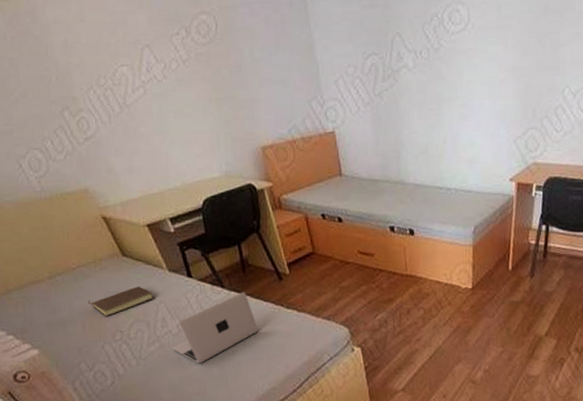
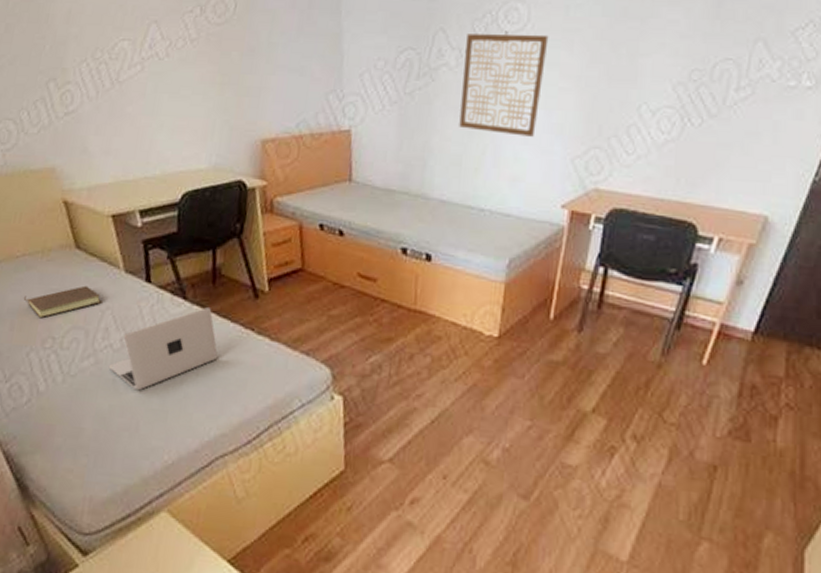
wall art: none [420,31,487,124] -> present [459,30,549,137]

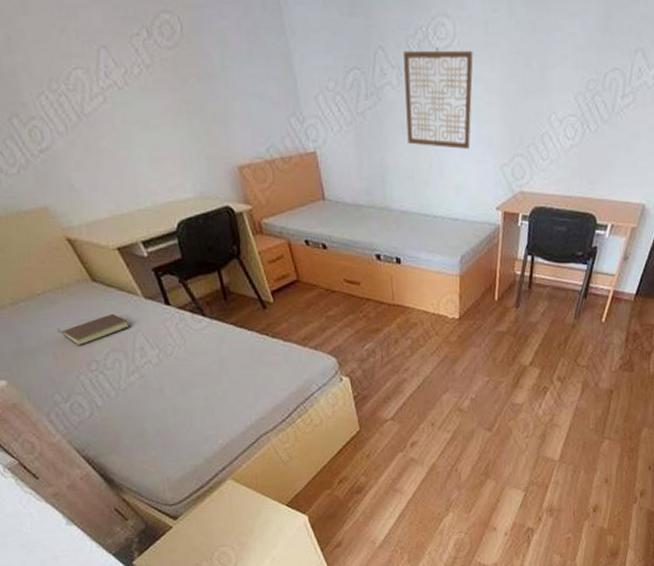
laptop: present [108,307,218,391] -> none [153,321,244,394]

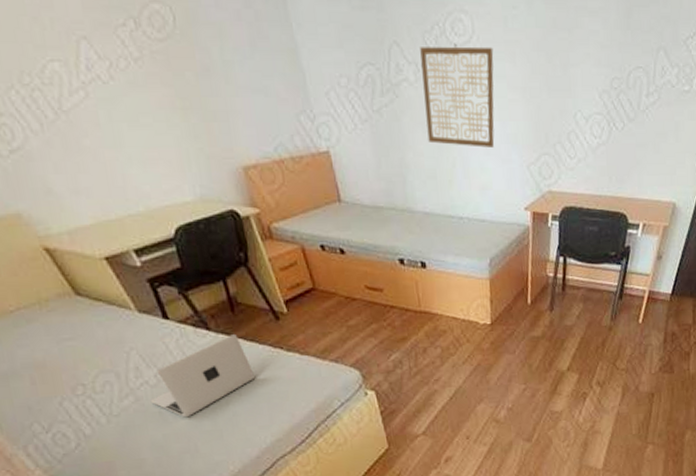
book: present [57,313,130,345] -> none [34,330,122,367]
laptop: none [153,321,244,394] -> present [150,334,256,418]

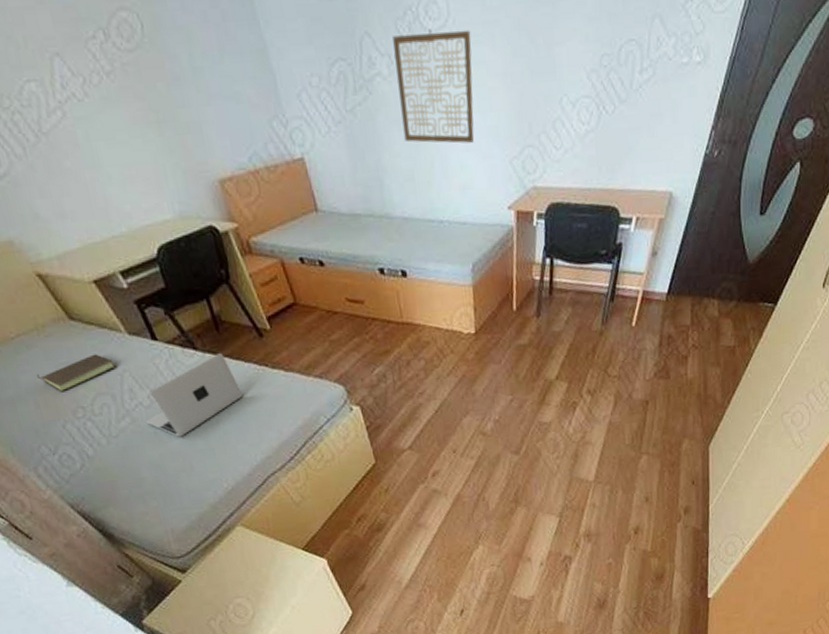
book: none [34,330,122,367] -> present [36,354,116,391]

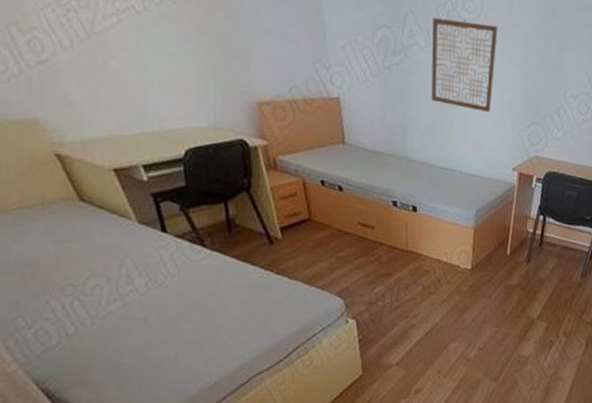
book: present [36,354,116,391] -> none [30,236,118,267]
laptop: present [145,353,243,437] -> none [137,253,243,327]

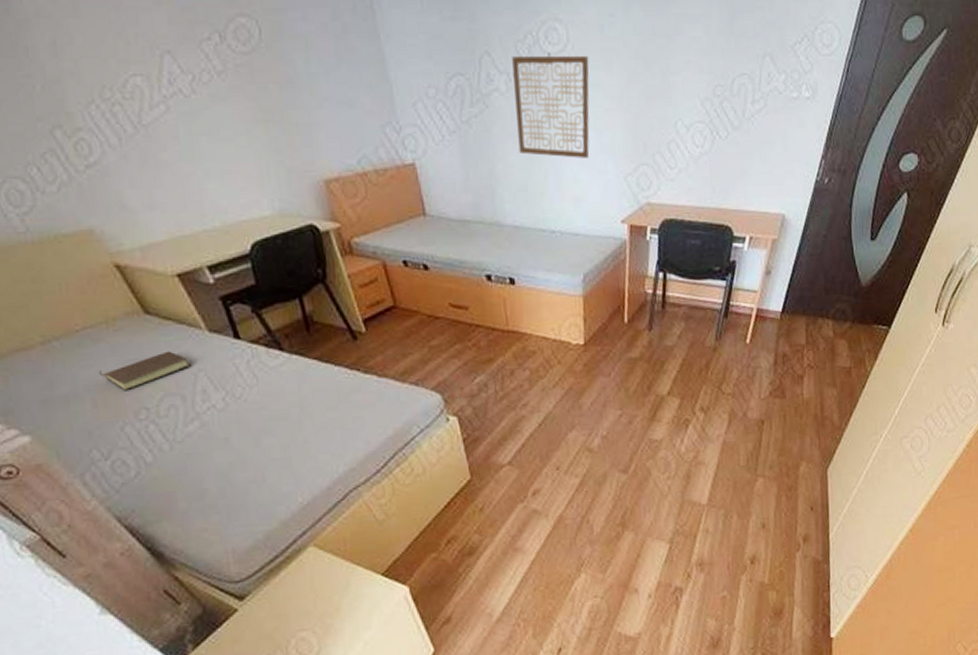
book: none [30,236,118,267] -> present [98,351,190,390]

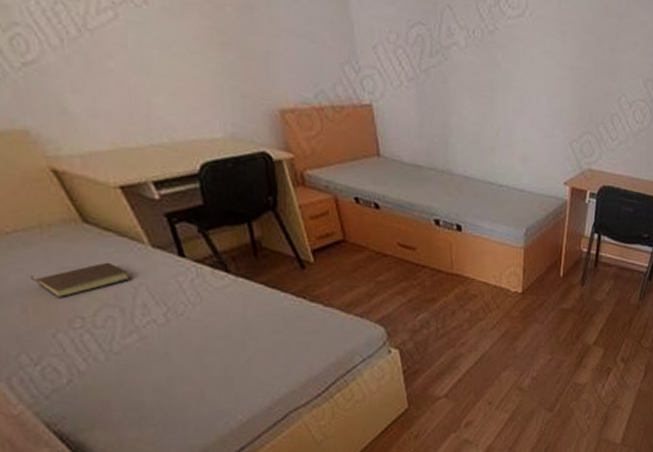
wall art: present [512,52,590,158] -> none [473,14,545,121]

